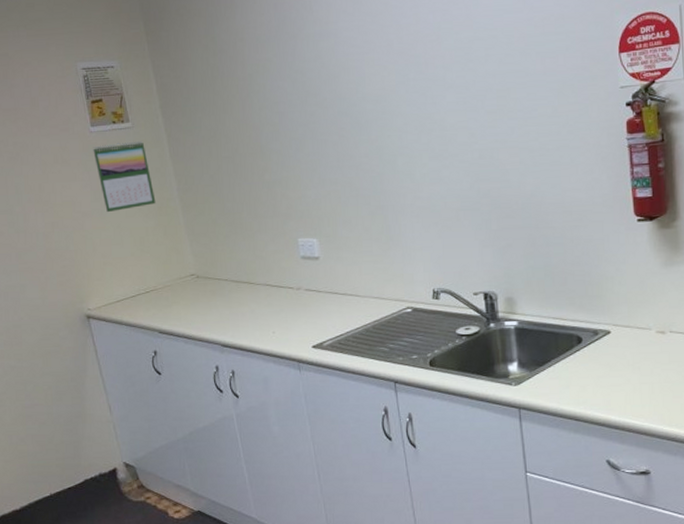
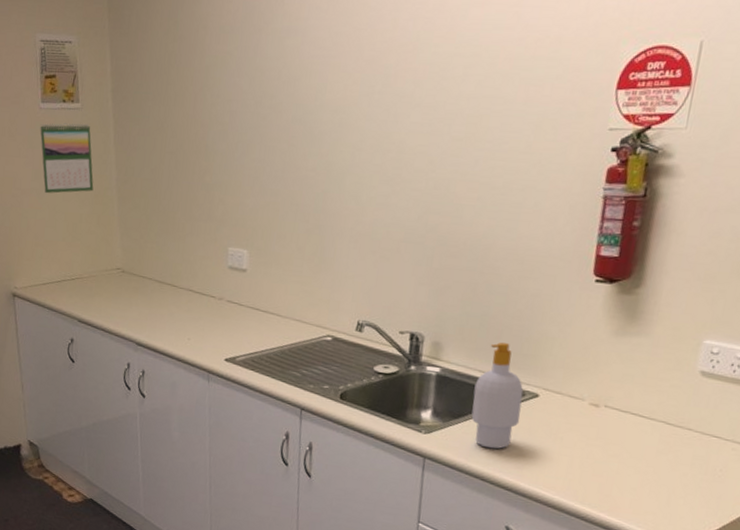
soap bottle: none [552,288,599,389] -> present [471,342,524,449]

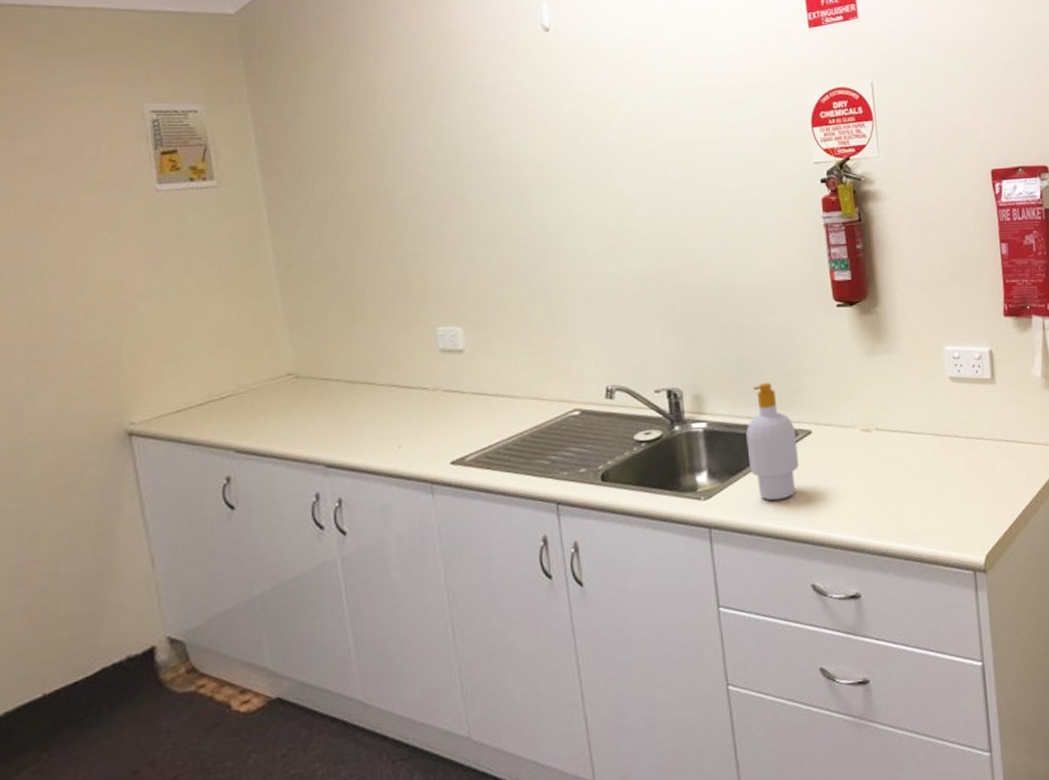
calendar: present [40,123,94,194] -> none [158,203,244,294]

